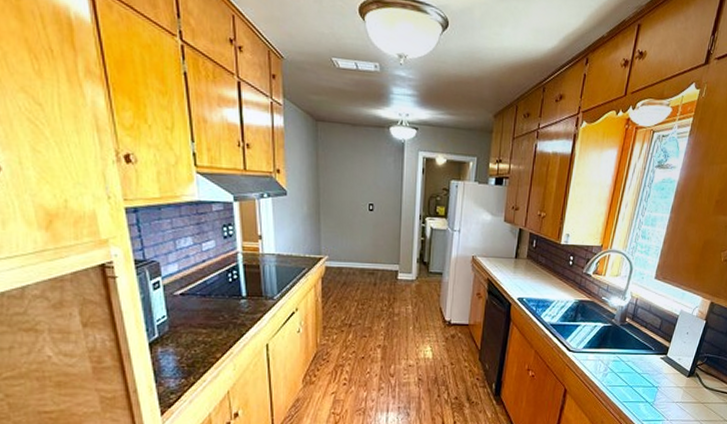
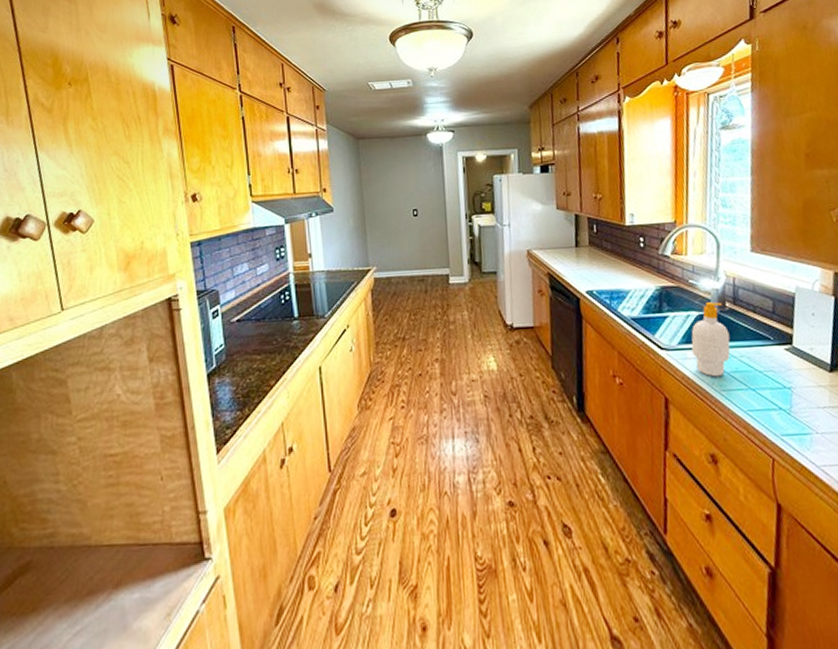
soap bottle: none [592,316,624,376] -> present [691,301,731,377]

